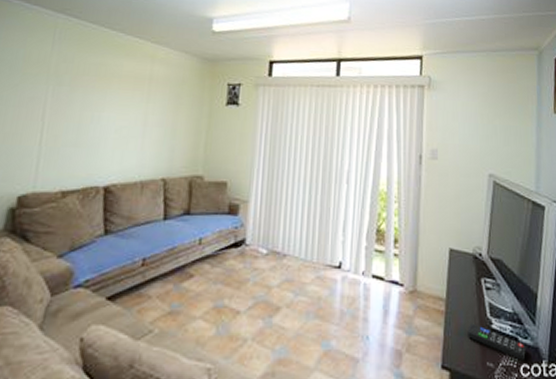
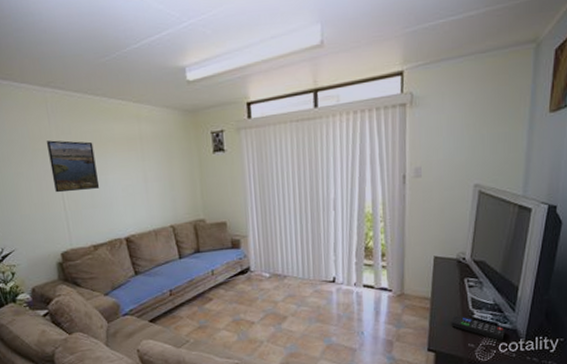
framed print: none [35,66,96,126] -> present [46,140,100,193]

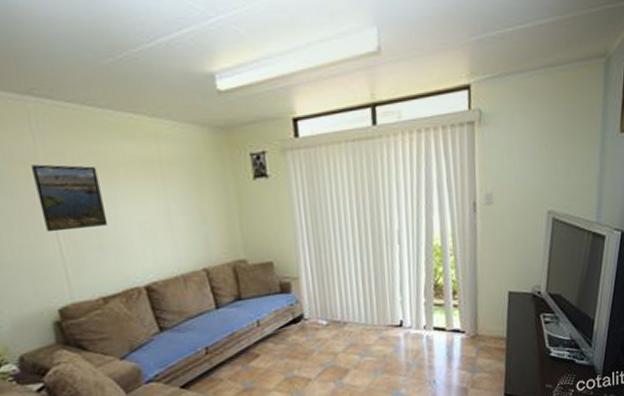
remote control: present [451,315,505,340] -> none [528,354,582,379]

